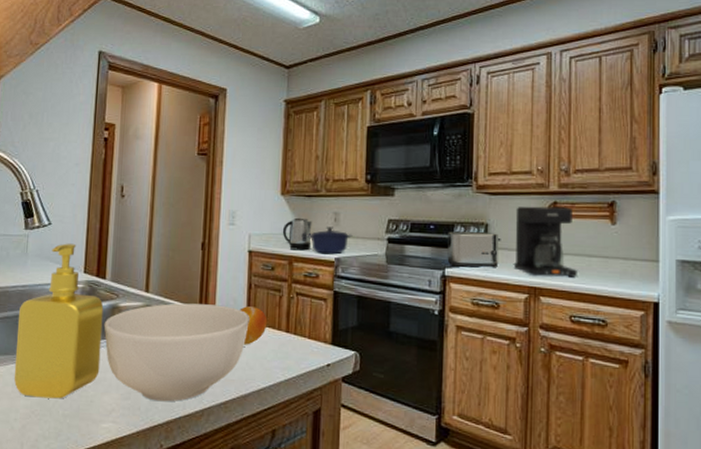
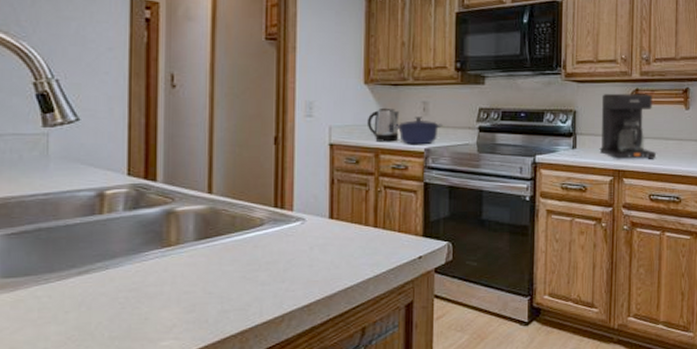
soap dispenser: present [13,243,104,399] -> none [39,142,156,322]
bowl: present [104,303,250,402] -> none [157,203,333,311]
fruit: present [239,306,268,345] -> none [321,203,353,244]
toaster: present [447,231,501,268] -> none [538,118,588,153]

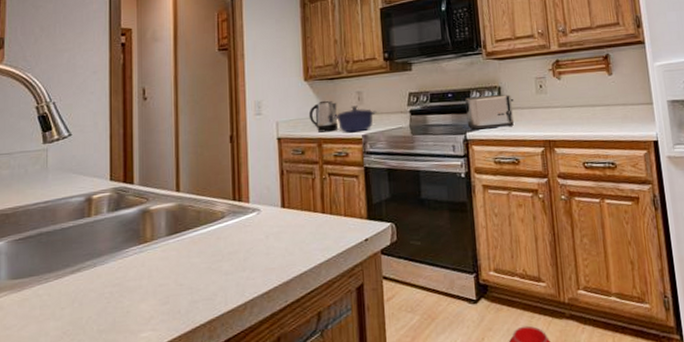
toaster: none [538,118,588,153] -> present [465,93,515,130]
coffee maker: present [600,93,656,160] -> none [523,64,585,131]

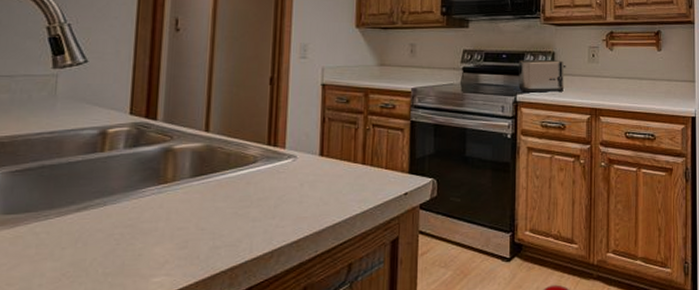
kettle: present [308,100,339,133] -> none [357,49,389,82]
cooking pot: present [333,106,377,133] -> none [383,58,429,85]

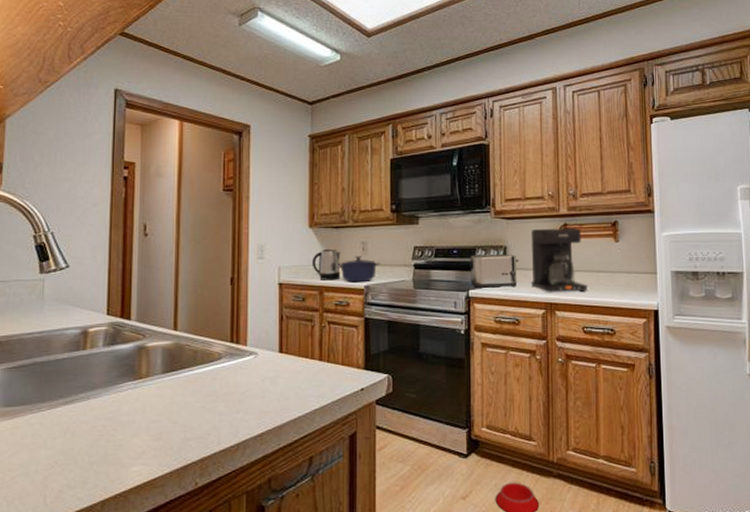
kettle: none [357,49,389,82] -> present [311,248,341,280]
cooking pot: none [383,58,429,85] -> present [336,256,381,283]
coffee maker: none [578,35,630,99] -> present [531,228,587,293]

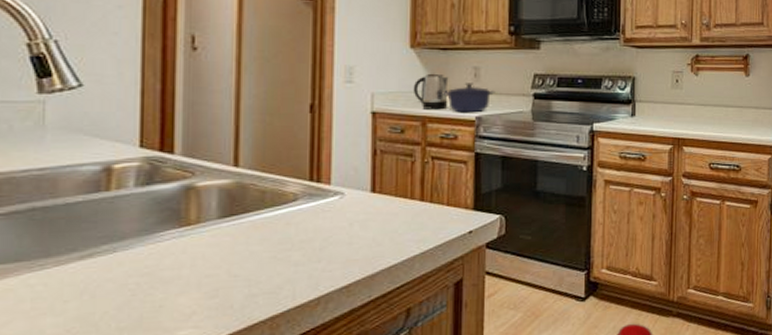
toaster: present [470,253,519,288] -> none [595,84,648,121]
coffee maker: present [531,228,587,293] -> none [660,59,716,128]

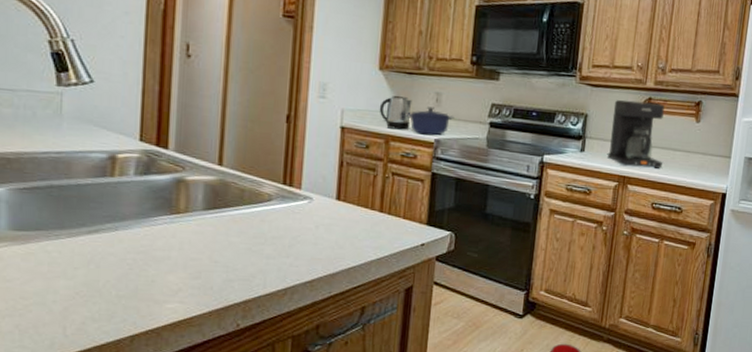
coffee maker: none [660,59,716,128] -> present [608,99,665,169]

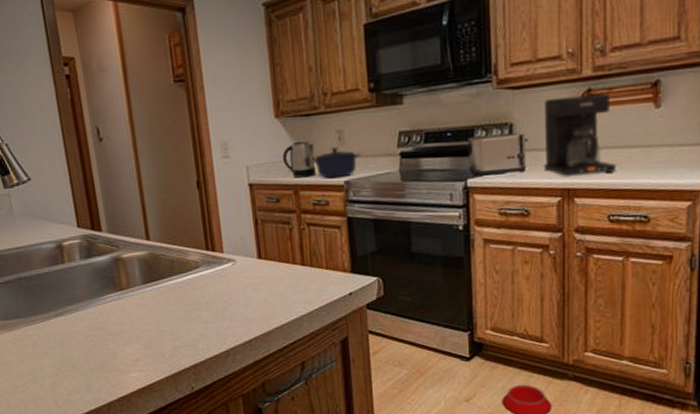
toaster: none [546,119,598,157] -> present [467,132,528,176]

